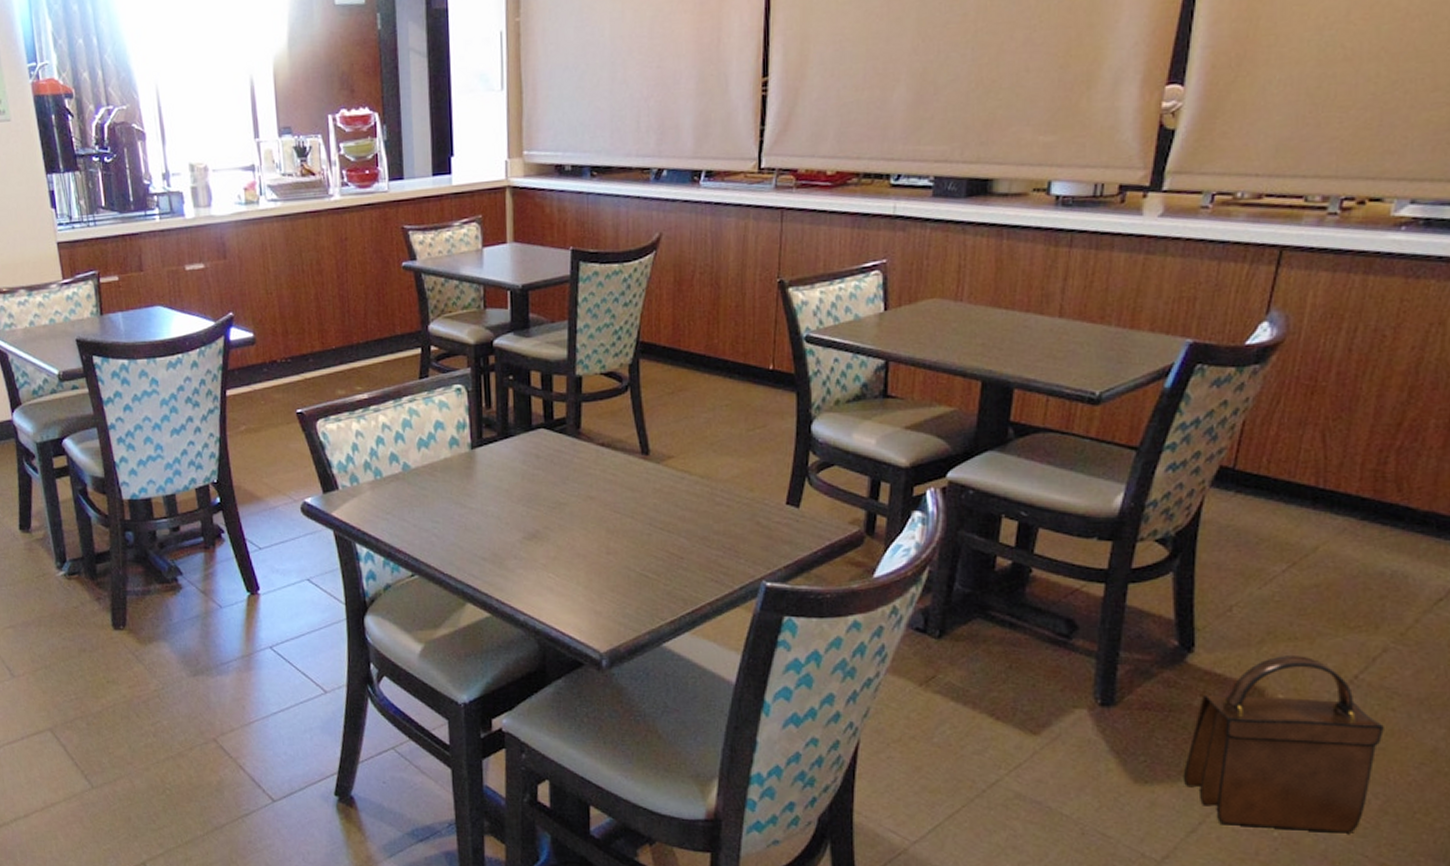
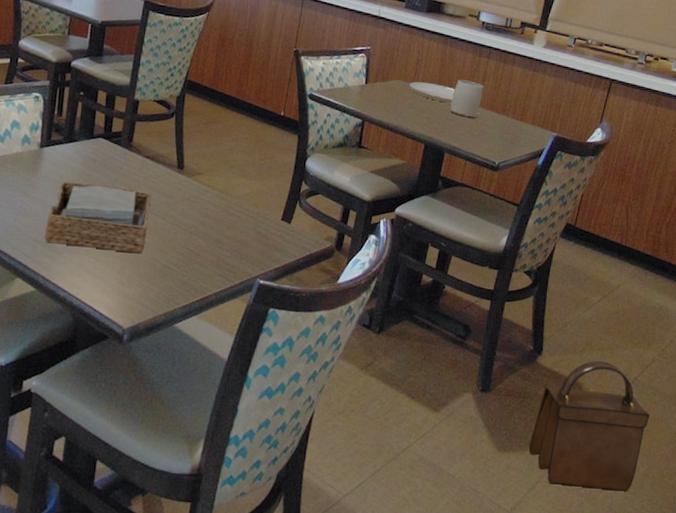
napkin holder: none [491,484,614,563] -> present [44,181,151,254]
plate: none [949,295,1022,320] -> present [409,82,456,104]
mug: none [1015,283,1067,334] -> present [449,79,484,117]

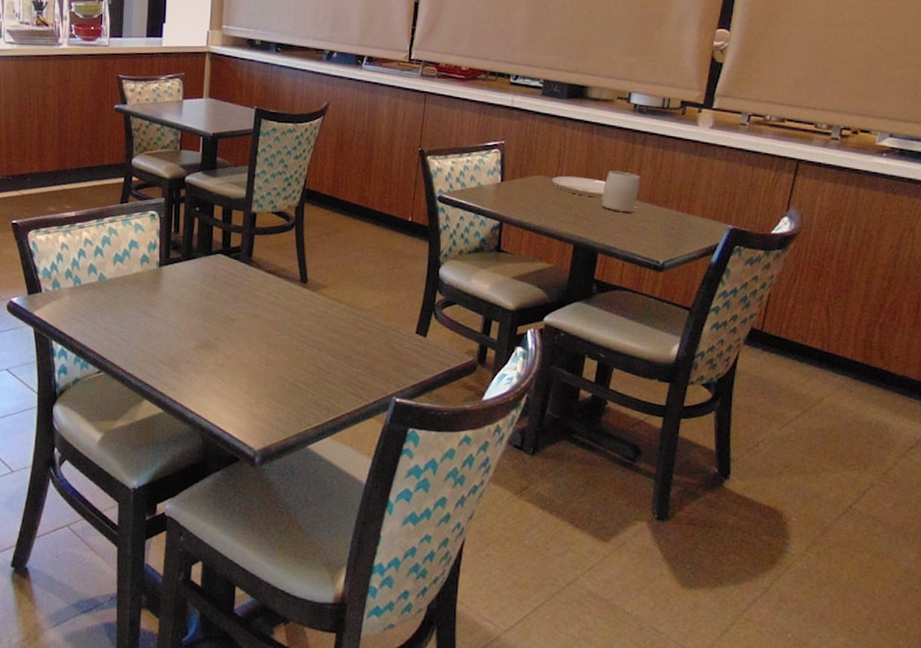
napkin holder: present [44,181,151,254] -> none [168,300,275,373]
handbag: present [528,361,650,491] -> none [719,486,871,638]

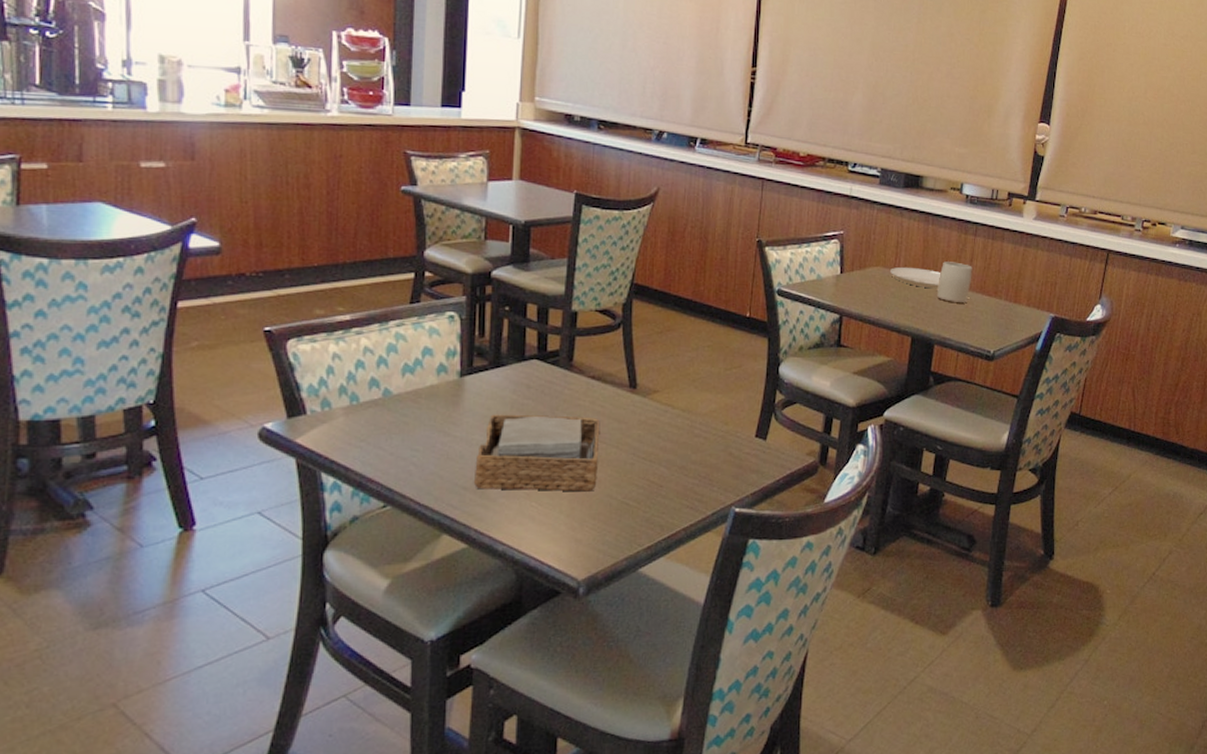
napkin holder: none [168,300,275,373] -> present [473,414,600,492]

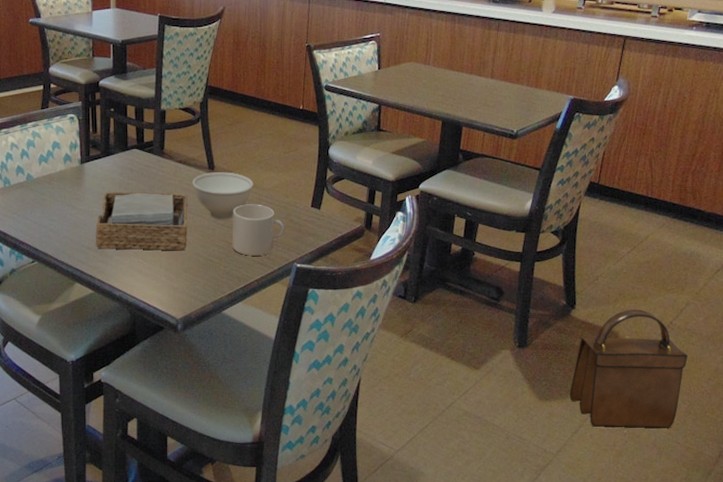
bowl: none [607,392,686,452] -> present [192,172,254,220]
mug: none [655,432,722,498] -> present [232,204,285,256]
plate: present [889,267,941,289] -> none [421,61,468,79]
mug: present [936,261,972,302] -> none [463,54,496,89]
handbag: none [1046,559,1170,699] -> present [569,309,688,428]

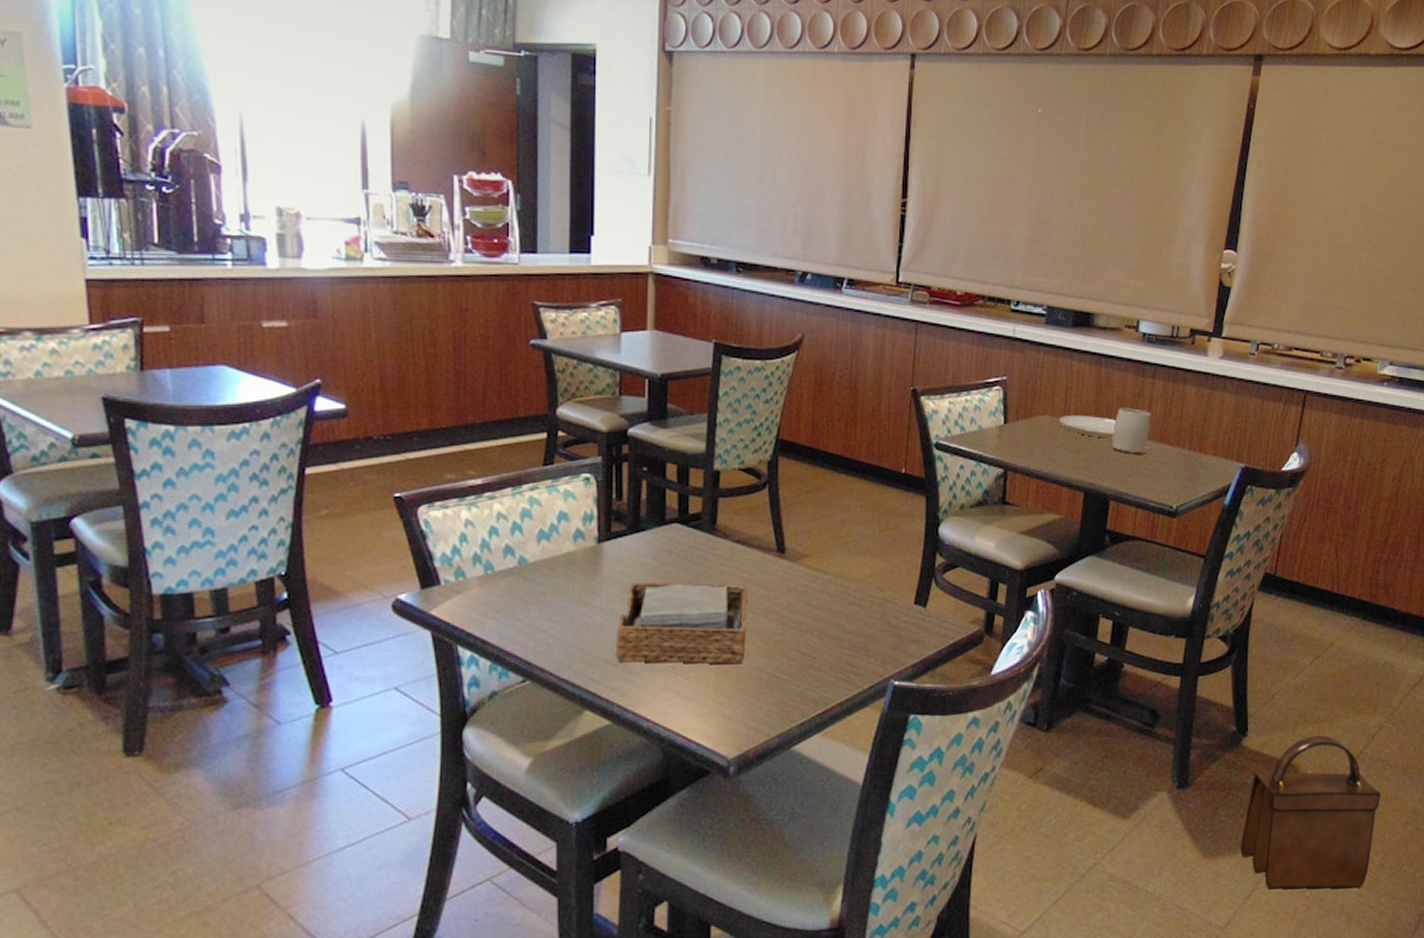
bowl: present [192,172,254,220] -> none [753,556,838,621]
mug: present [232,204,285,256] -> none [807,600,879,671]
plate: none [421,61,468,79] -> present [1058,416,1116,439]
mug: none [463,54,496,89] -> present [1111,408,1151,453]

